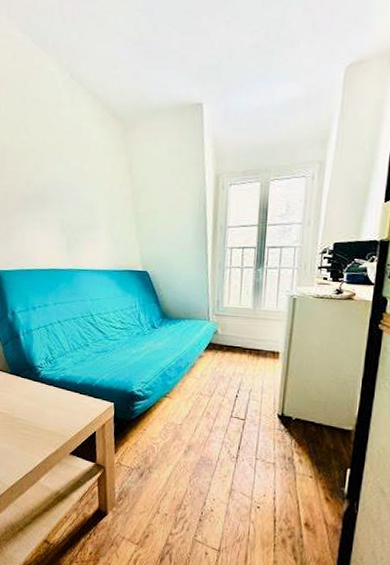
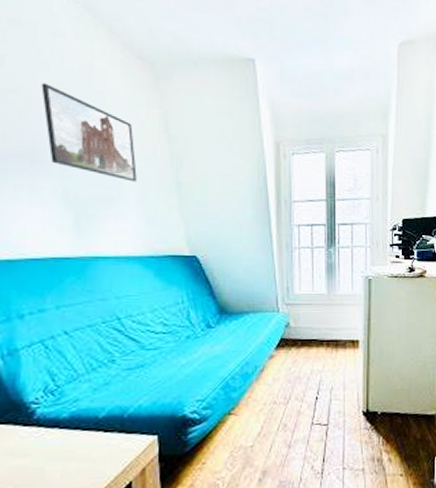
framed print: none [49,143,108,214] -> present [41,83,137,182]

